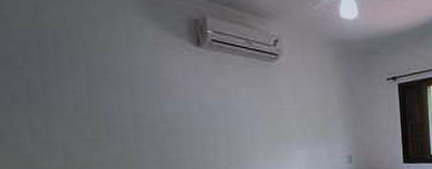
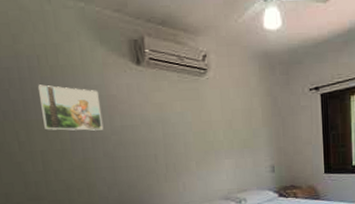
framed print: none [66,63,151,118] -> present [38,84,104,131]

